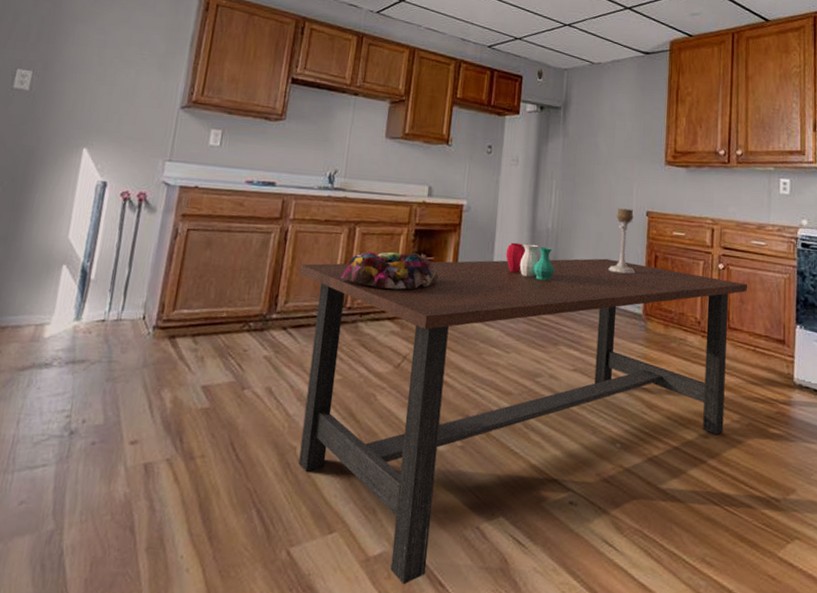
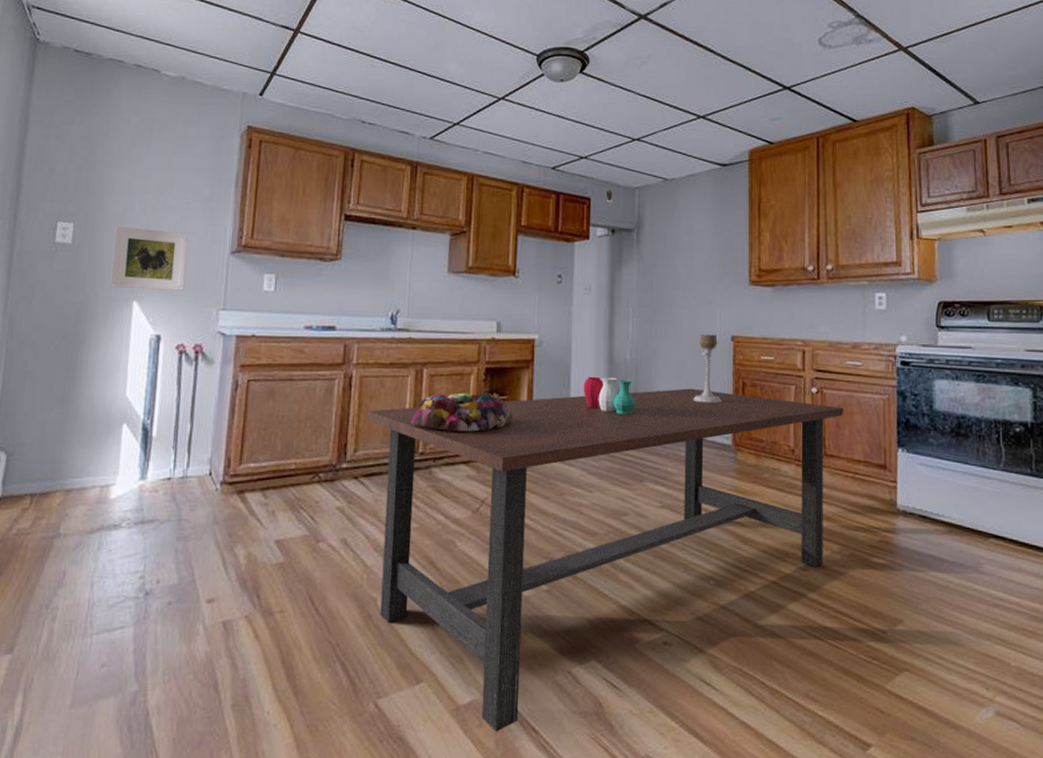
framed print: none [62,76,142,141] -> present [110,226,189,291]

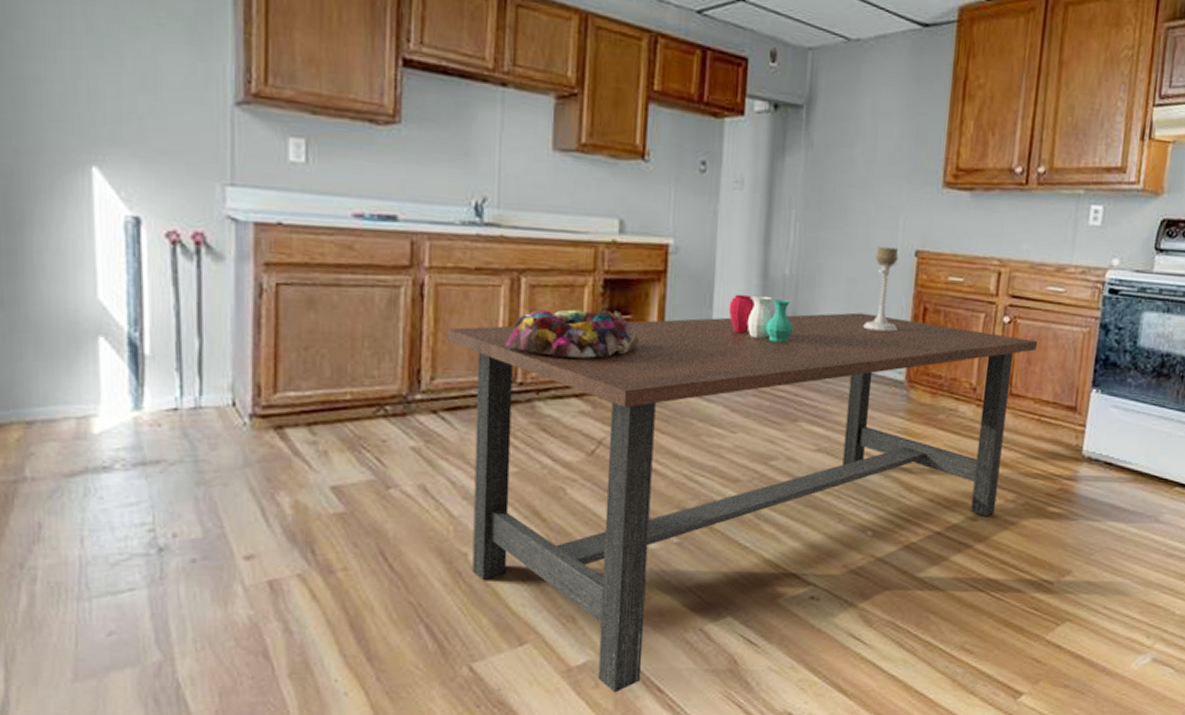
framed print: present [110,226,189,291] -> none [48,52,169,155]

